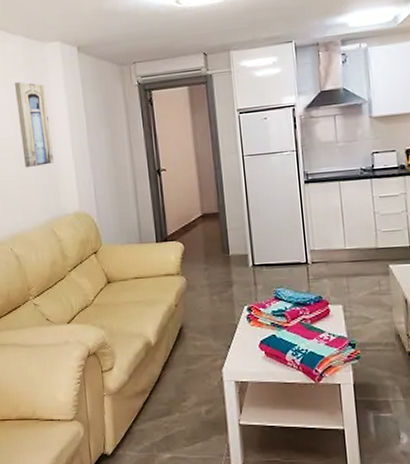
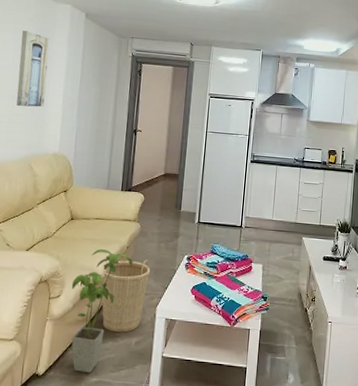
house plant: none [122,310,186,448] -> present [71,248,133,373]
basket: none [151,317,208,401] -> present [101,260,151,332]

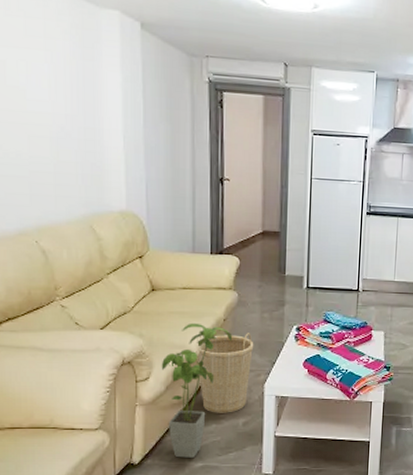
wall art: present [16,31,50,107] -> none [55,48,99,152]

